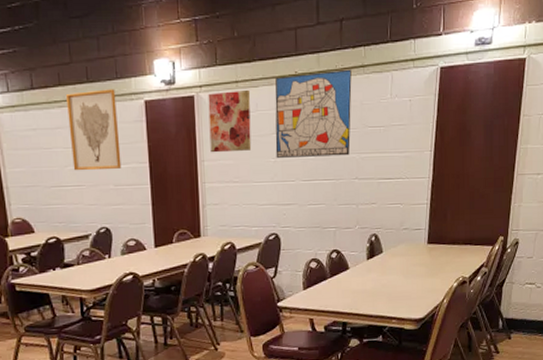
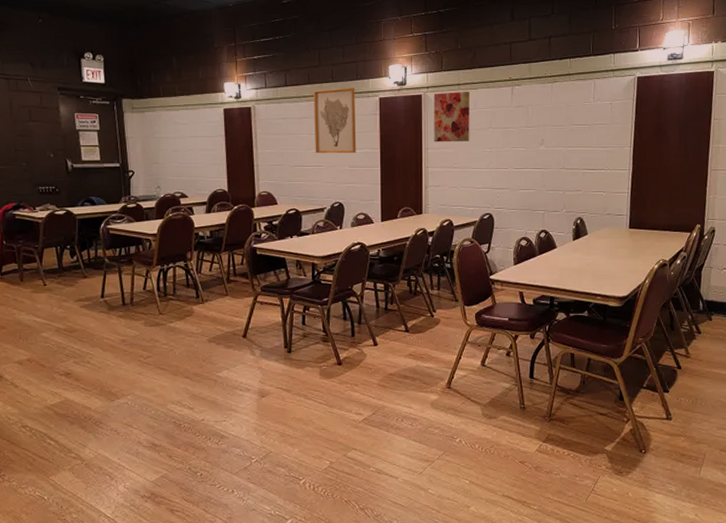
wall art: present [275,69,352,158] -> none [491,77,559,148]

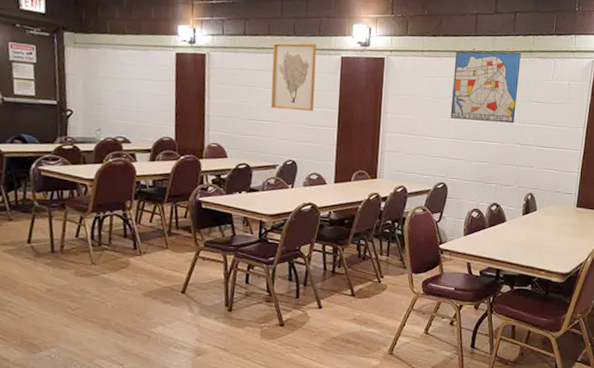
wall art: present [433,91,471,142] -> none [394,57,434,109]
wall art: none [491,77,559,148] -> present [450,51,521,124]

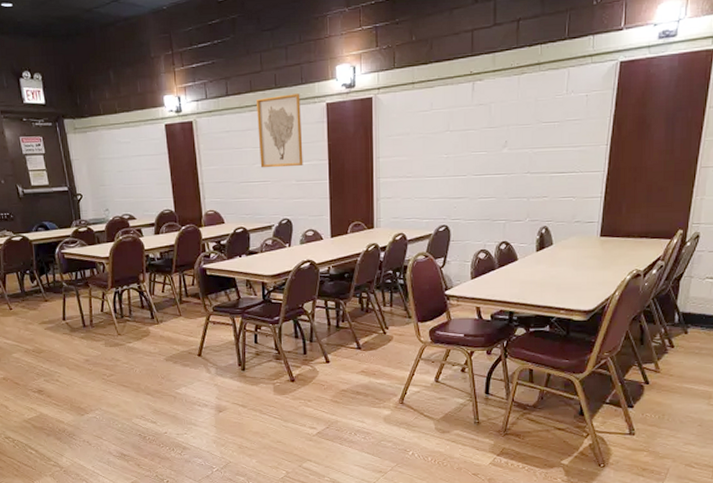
wall art: present [450,51,521,124] -> none [448,67,527,154]

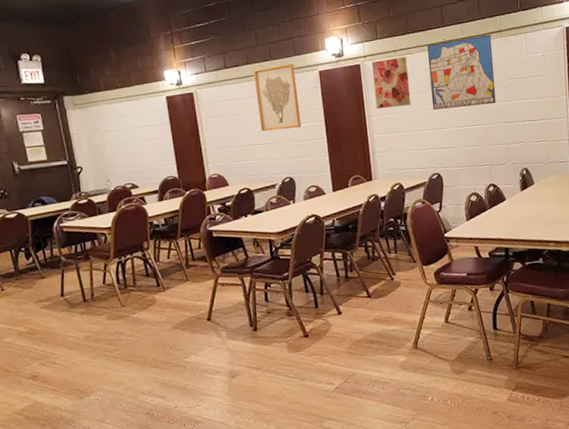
wall art: none [385,90,426,150] -> present [371,56,412,109]
wall art: none [448,67,527,154] -> present [427,34,496,110]

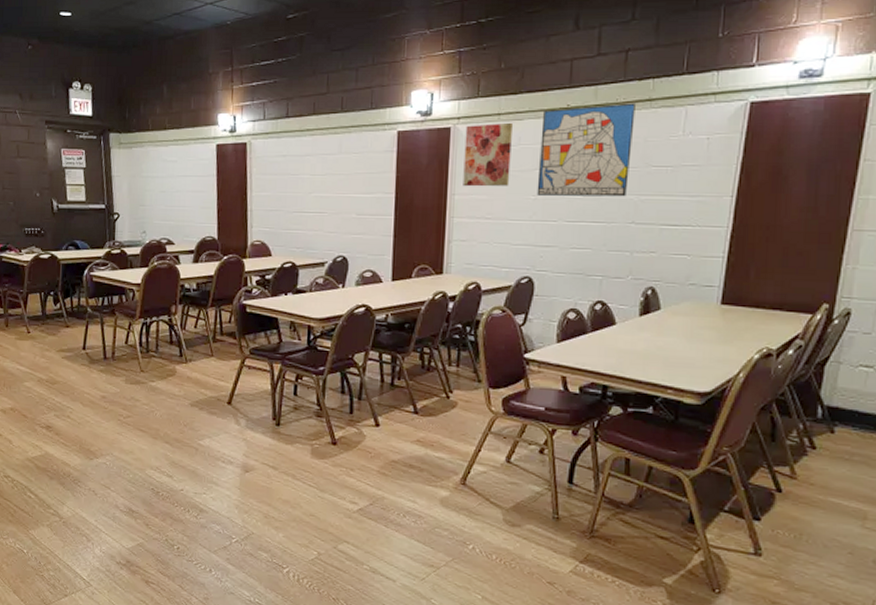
wall art: present [254,64,302,132] -> none [317,119,369,199]

